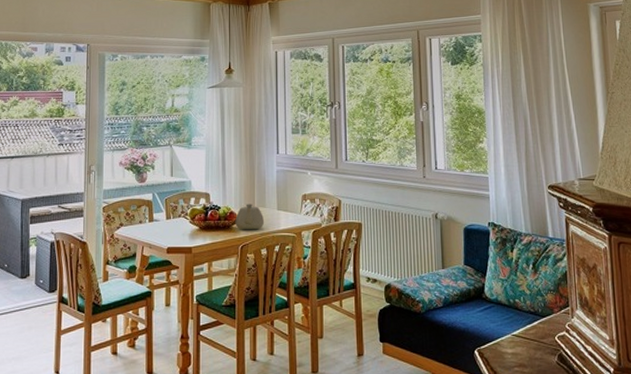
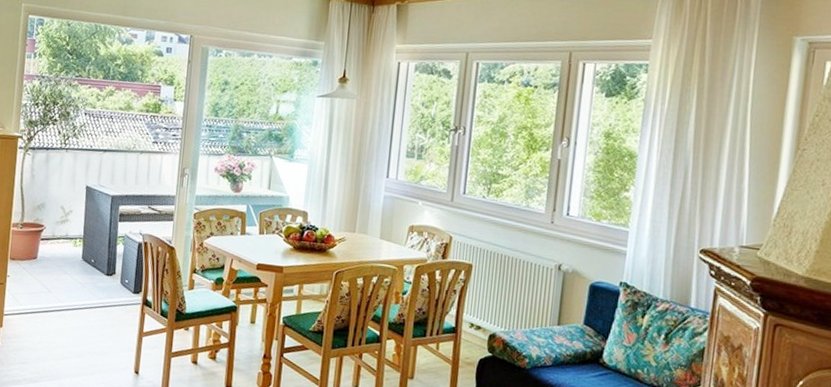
teapot: present [235,203,265,230] -> none [332,228,365,257]

